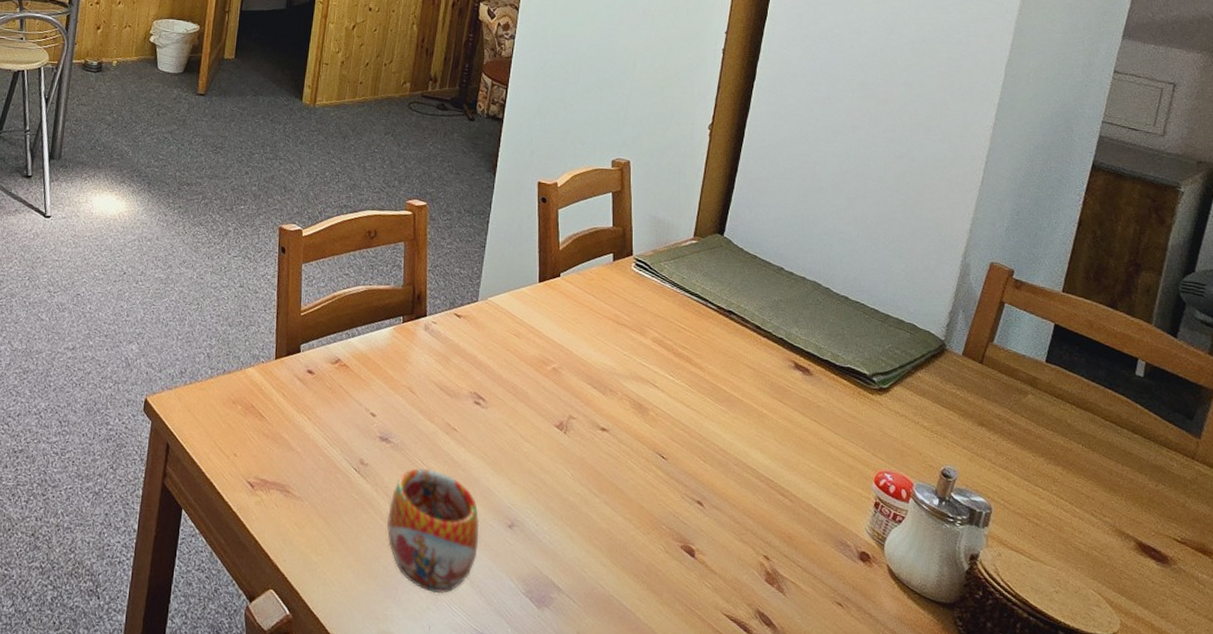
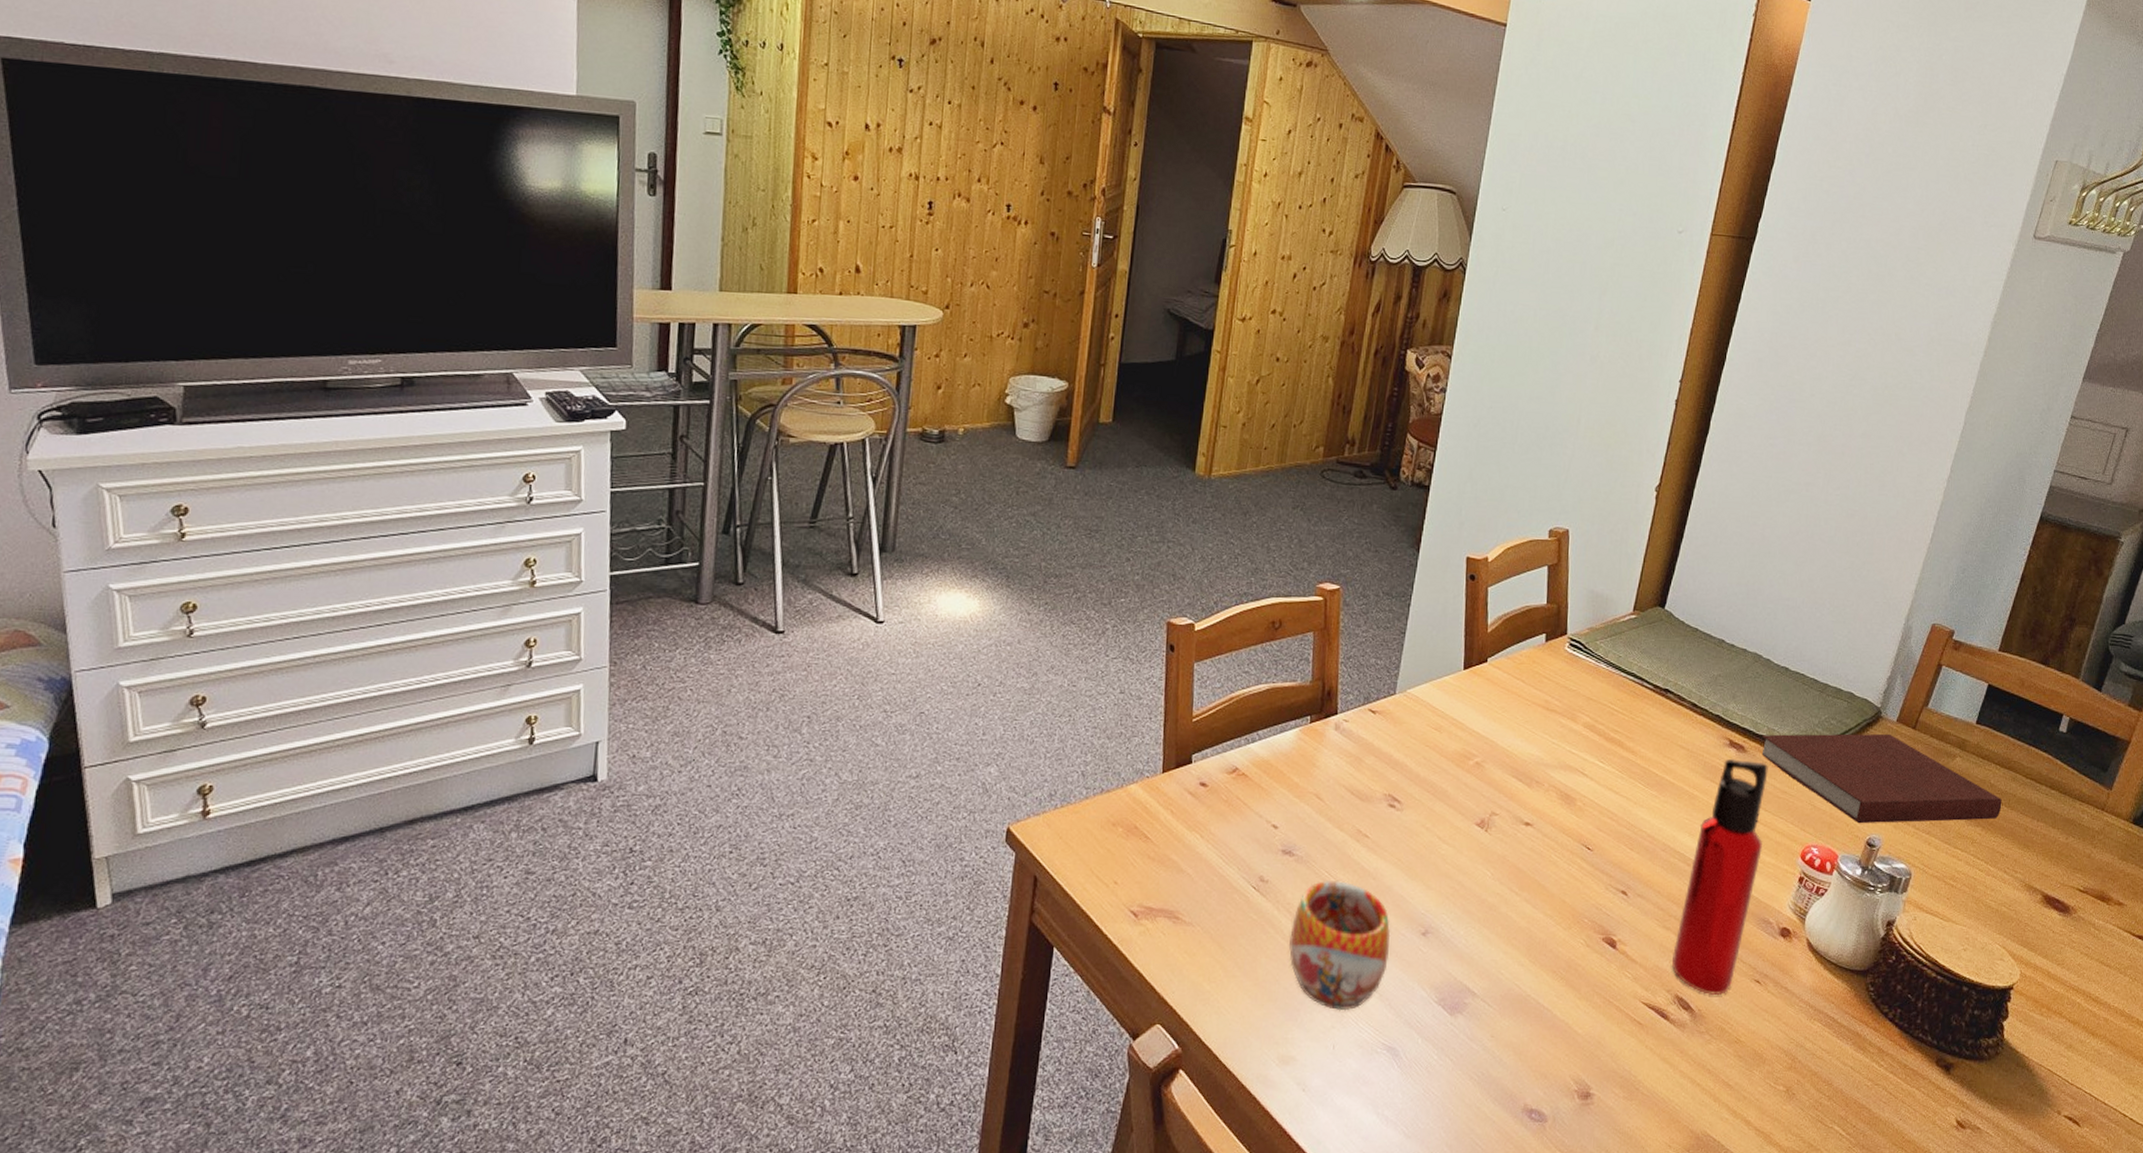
water bottle: none [752,380,836,615] -> present [1672,758,1768,996]
notebook: none [826,360,1082,460] -> present [1761,733,2002,824]

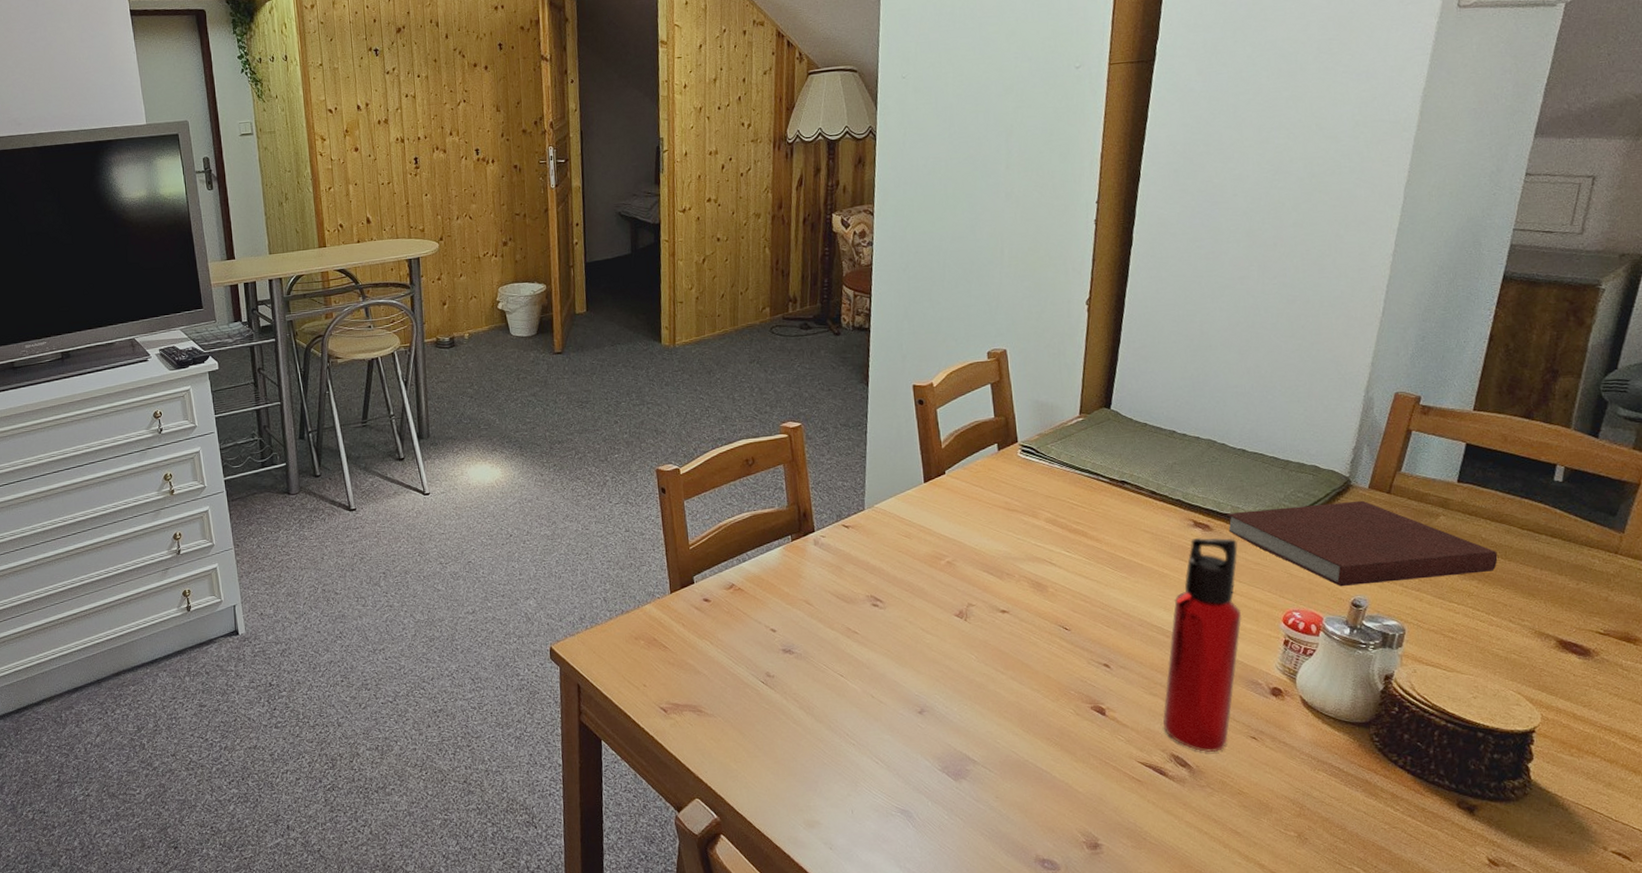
mug: present [1288,879,1391,1011] -> none [799,671,891,782]

